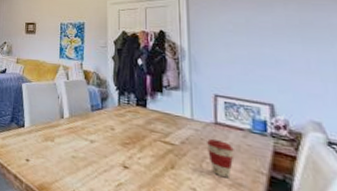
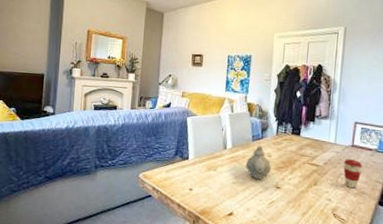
teapot: none [86,116,116,156] -> present [246,145,272,180]

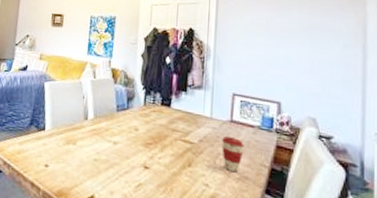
teapot: present [246,145,272,180] -> none [109,116,139,158]

